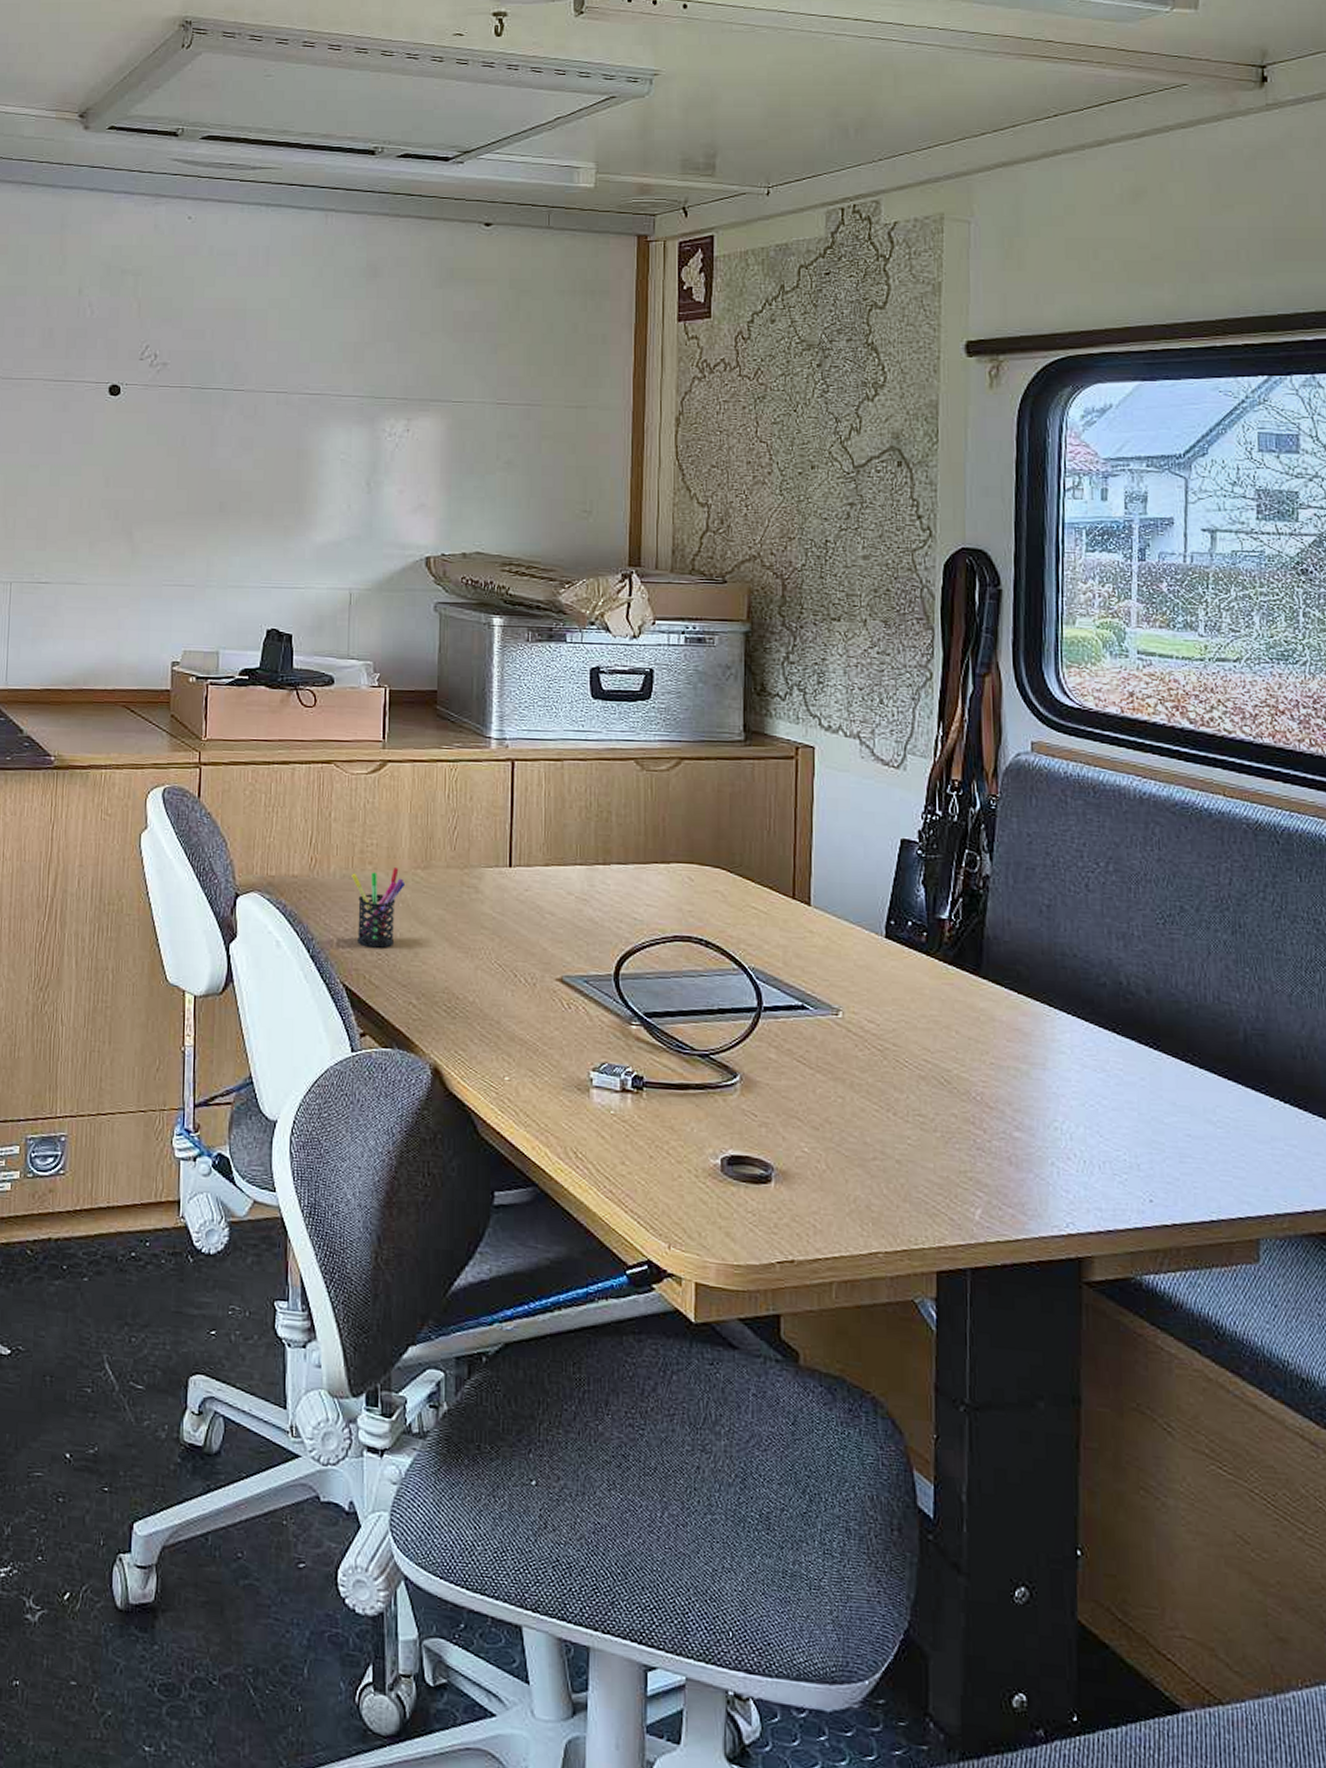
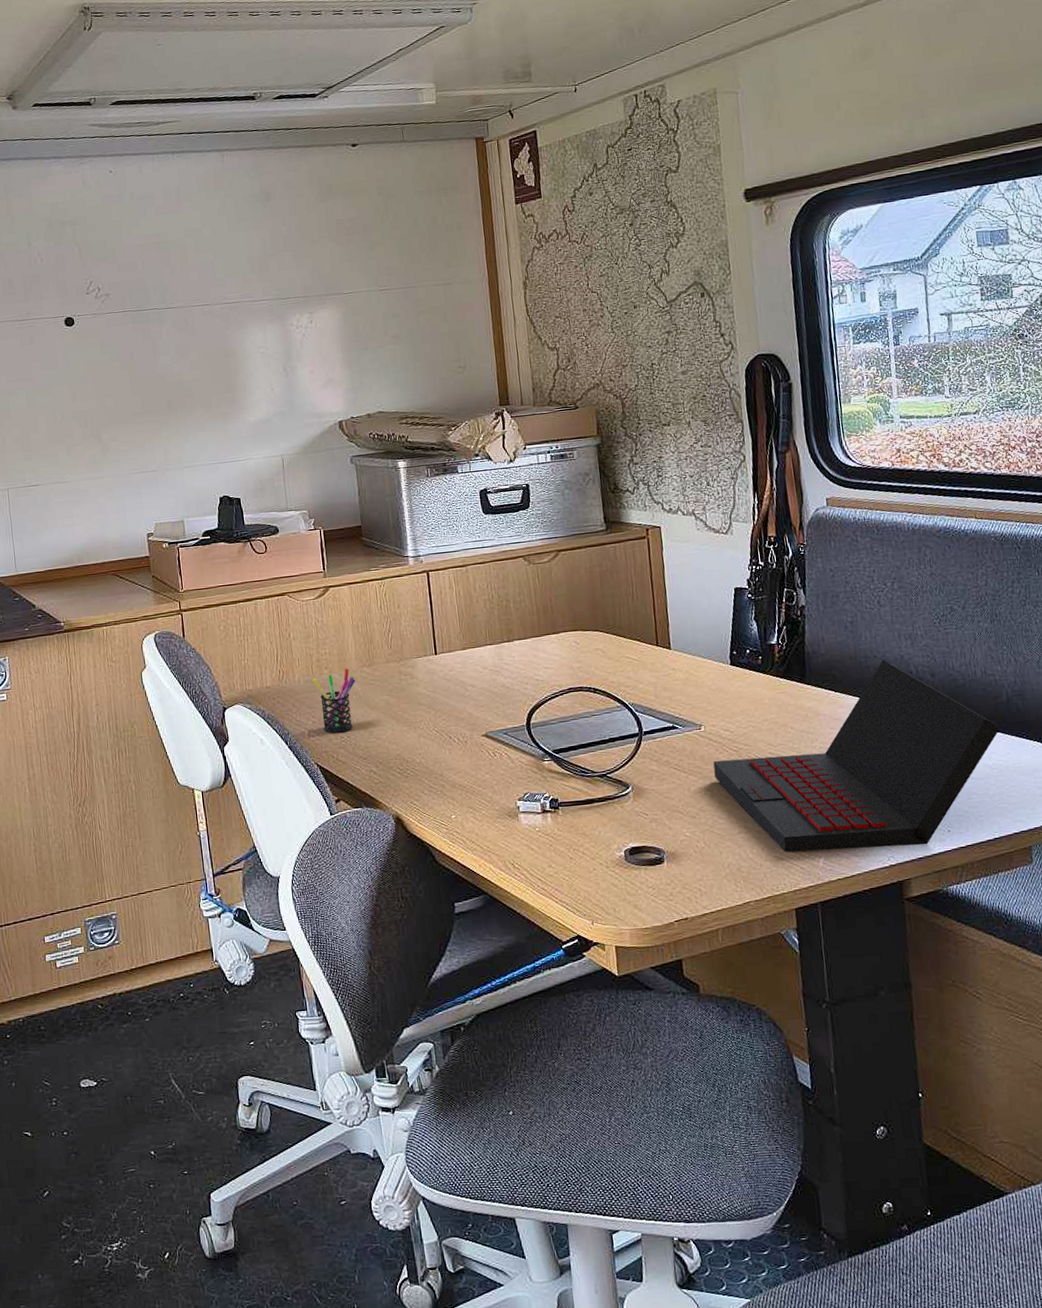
laptop: none [849,961,1233,1215] -> present [713,659,1001,853]

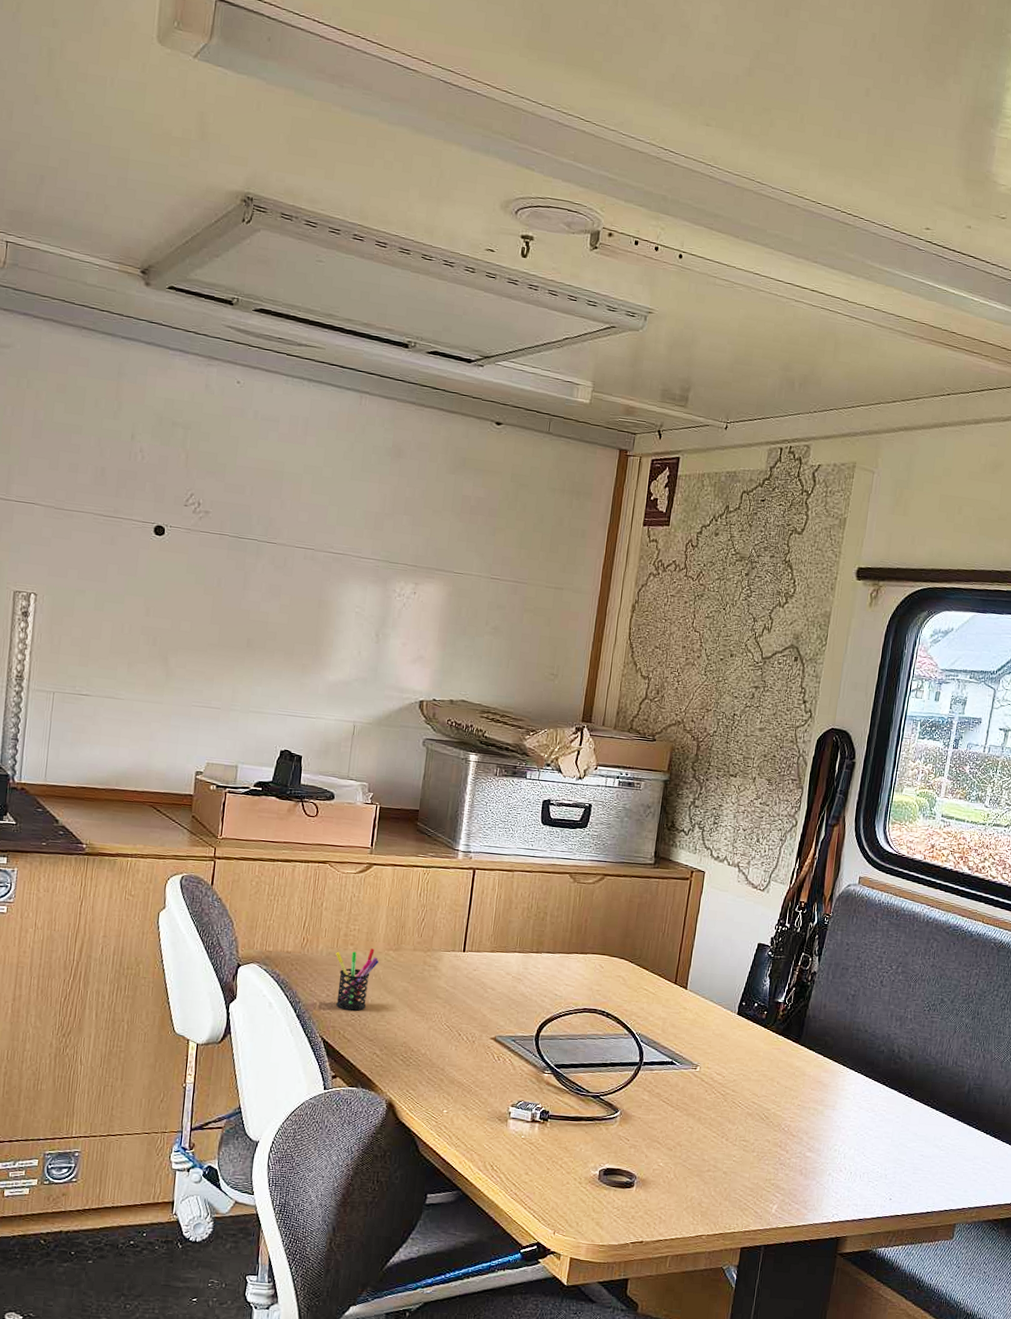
laptop: present [713,659,1001,853] -> none [698,1035,957,1208]

